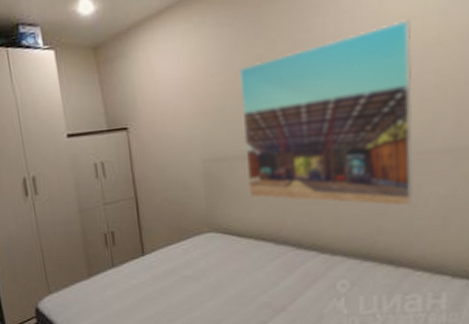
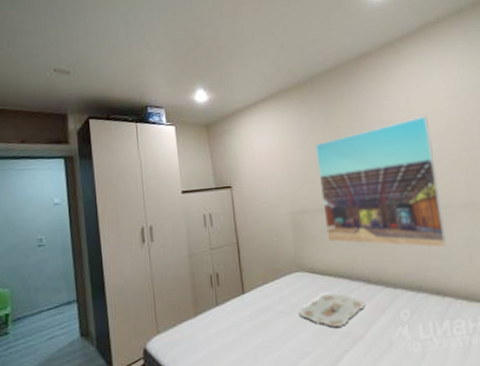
serving tray: none [209,258,293,296] -> present [299,293,366,327]

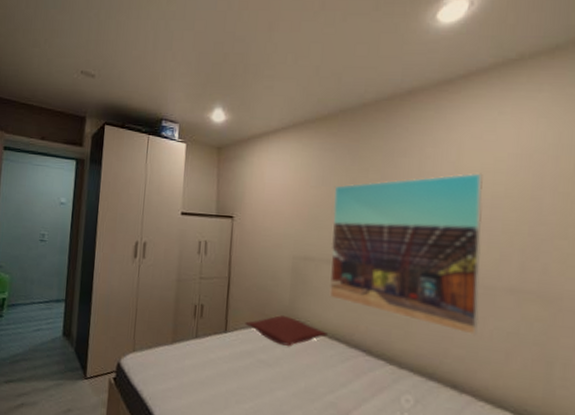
pillow: none [259,266,332,294] -> present [245,315,328,347]
serving tray: present [299,293,366,327] -> none [281,353,361,395]

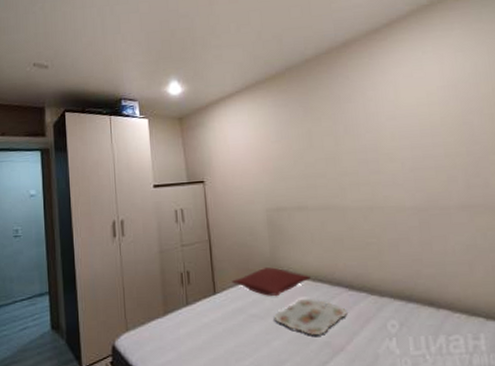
serving tray: none [281,353,361,395] -> present [273,298,348,336]
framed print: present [329,173,483,336] -> none [293,107,442,254]

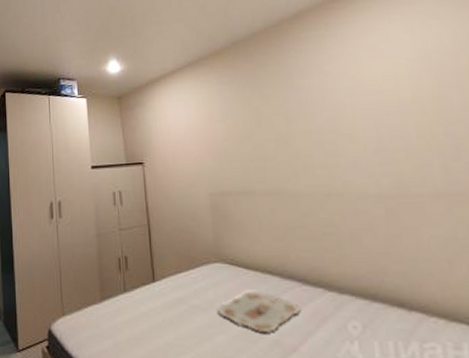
pillow: present [232,267,311,297] -> none [172,256,259,288]

